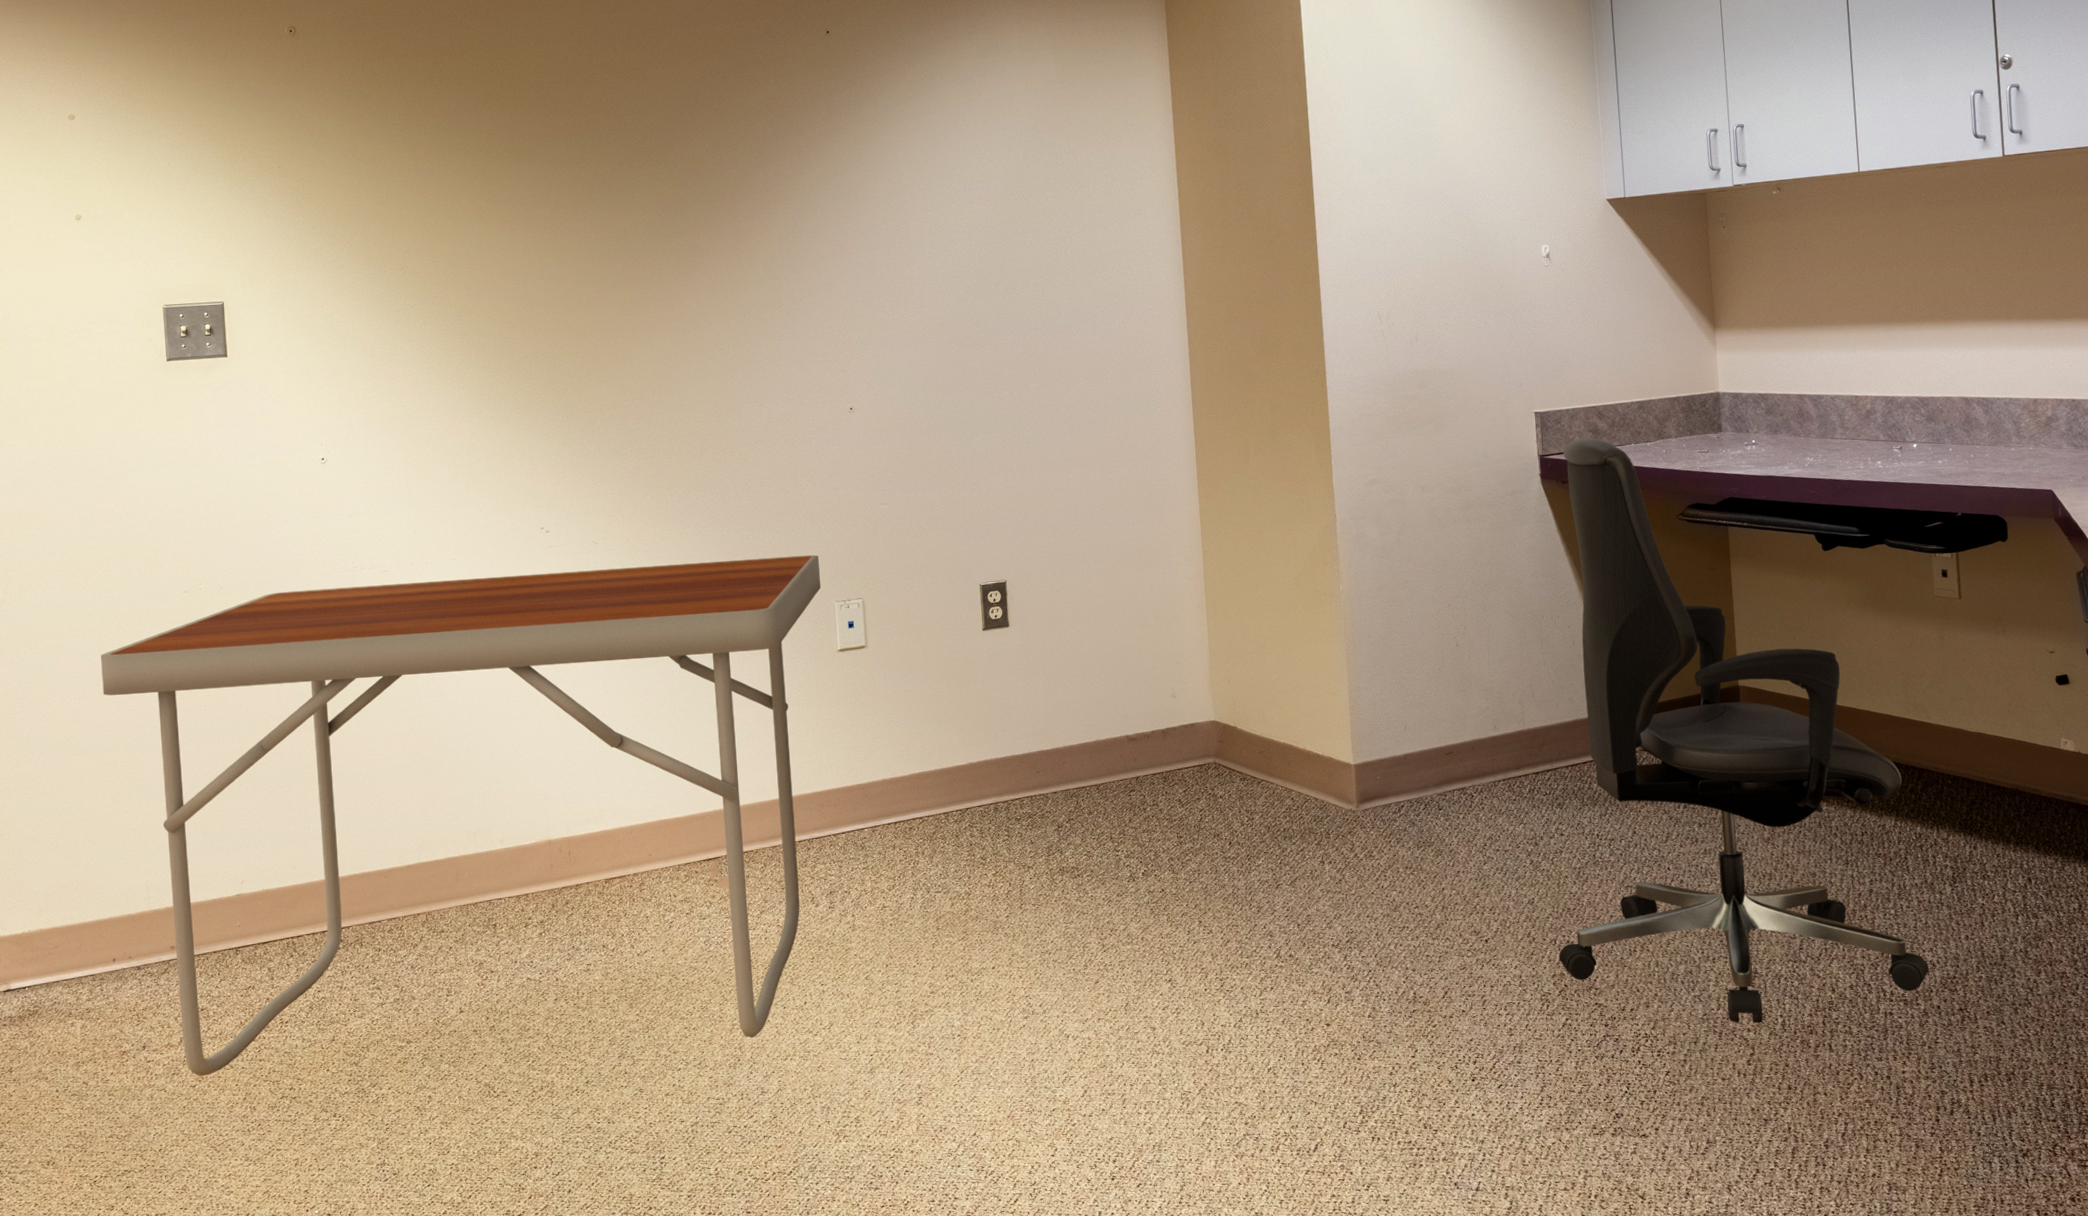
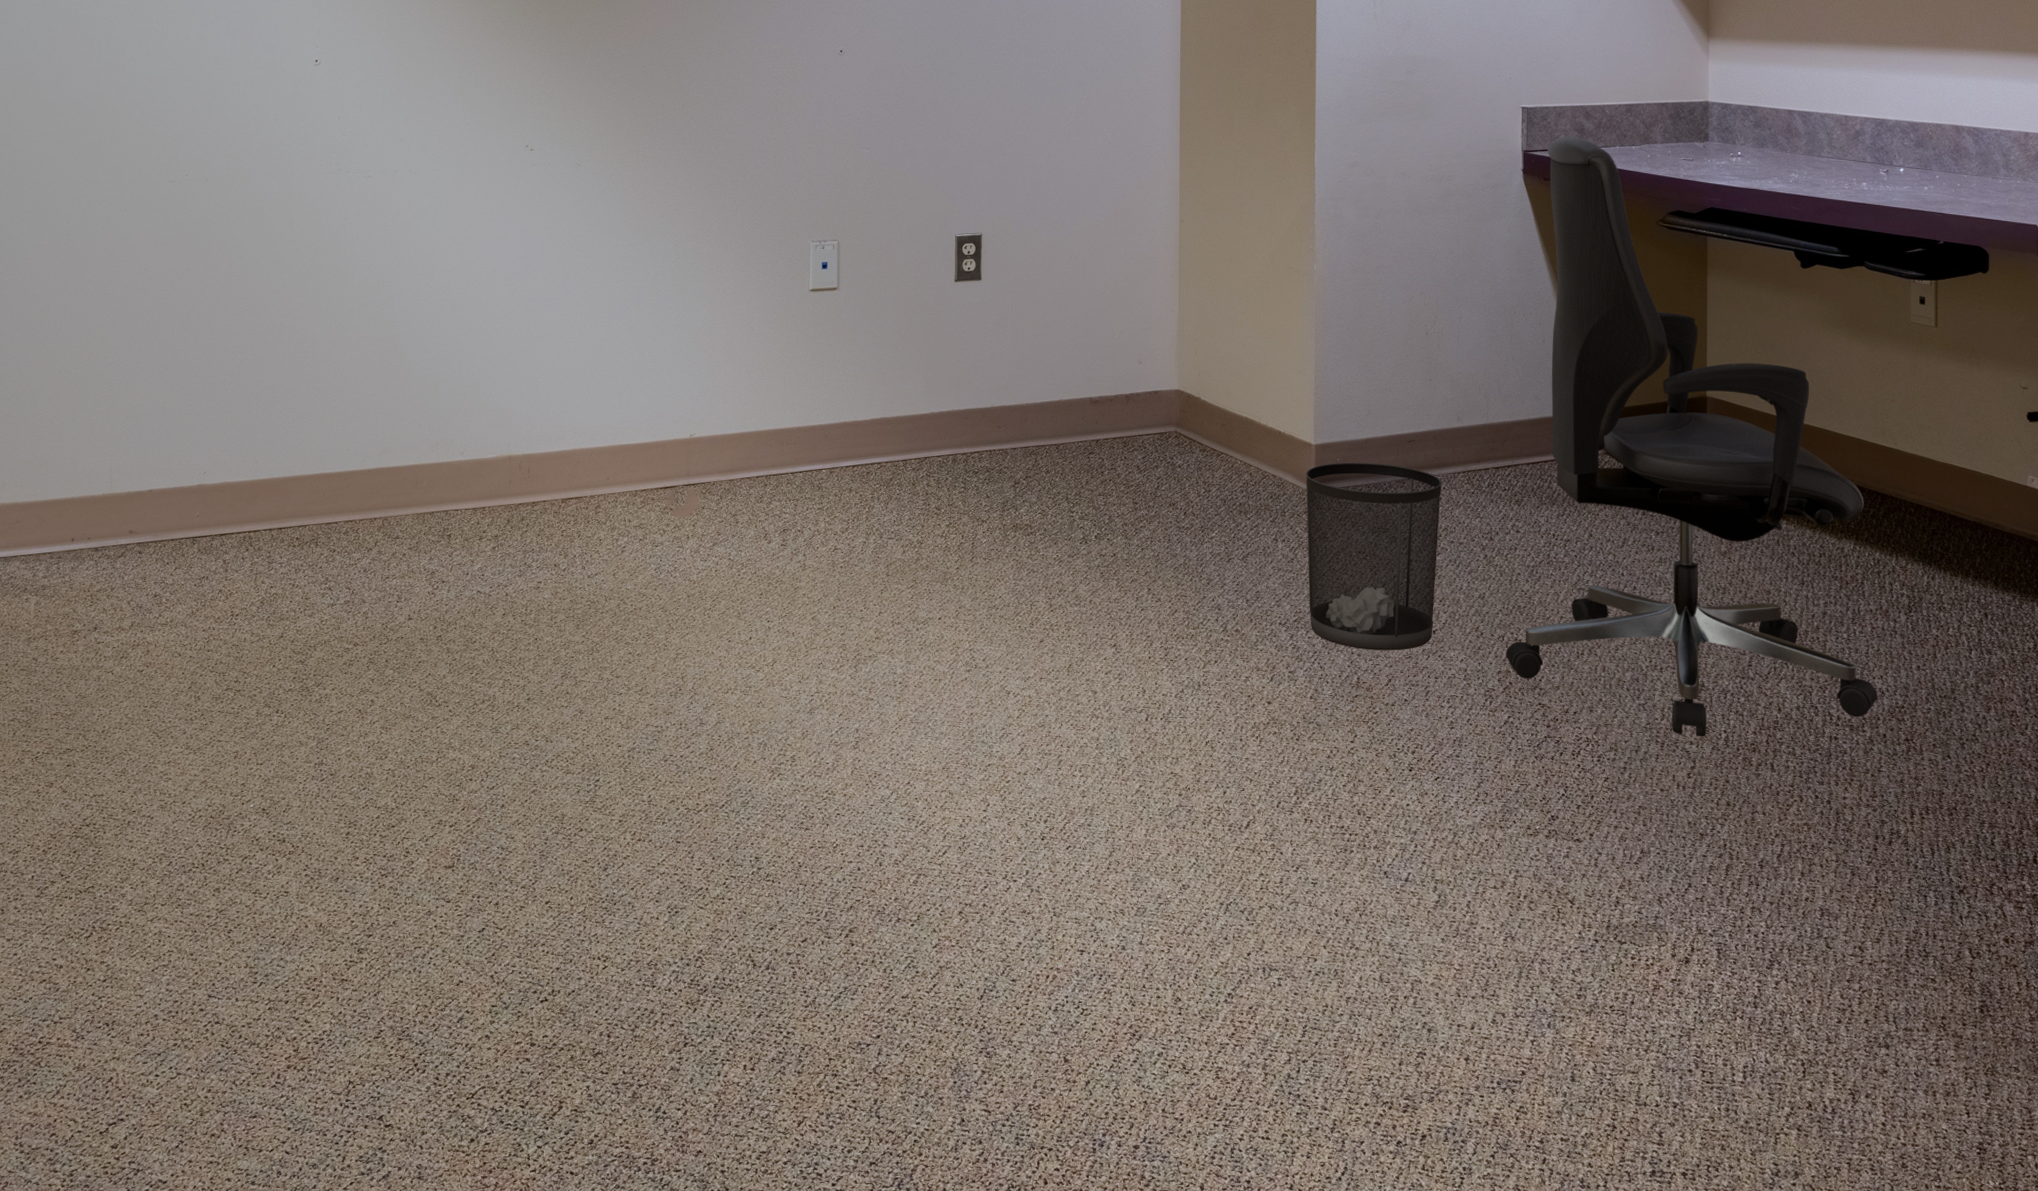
folding table: present [101,554,821,1077] -> none [83,189,798,669]
waste bin: none [1347,778,1485,965] -> present [1305,462,1443,651]

